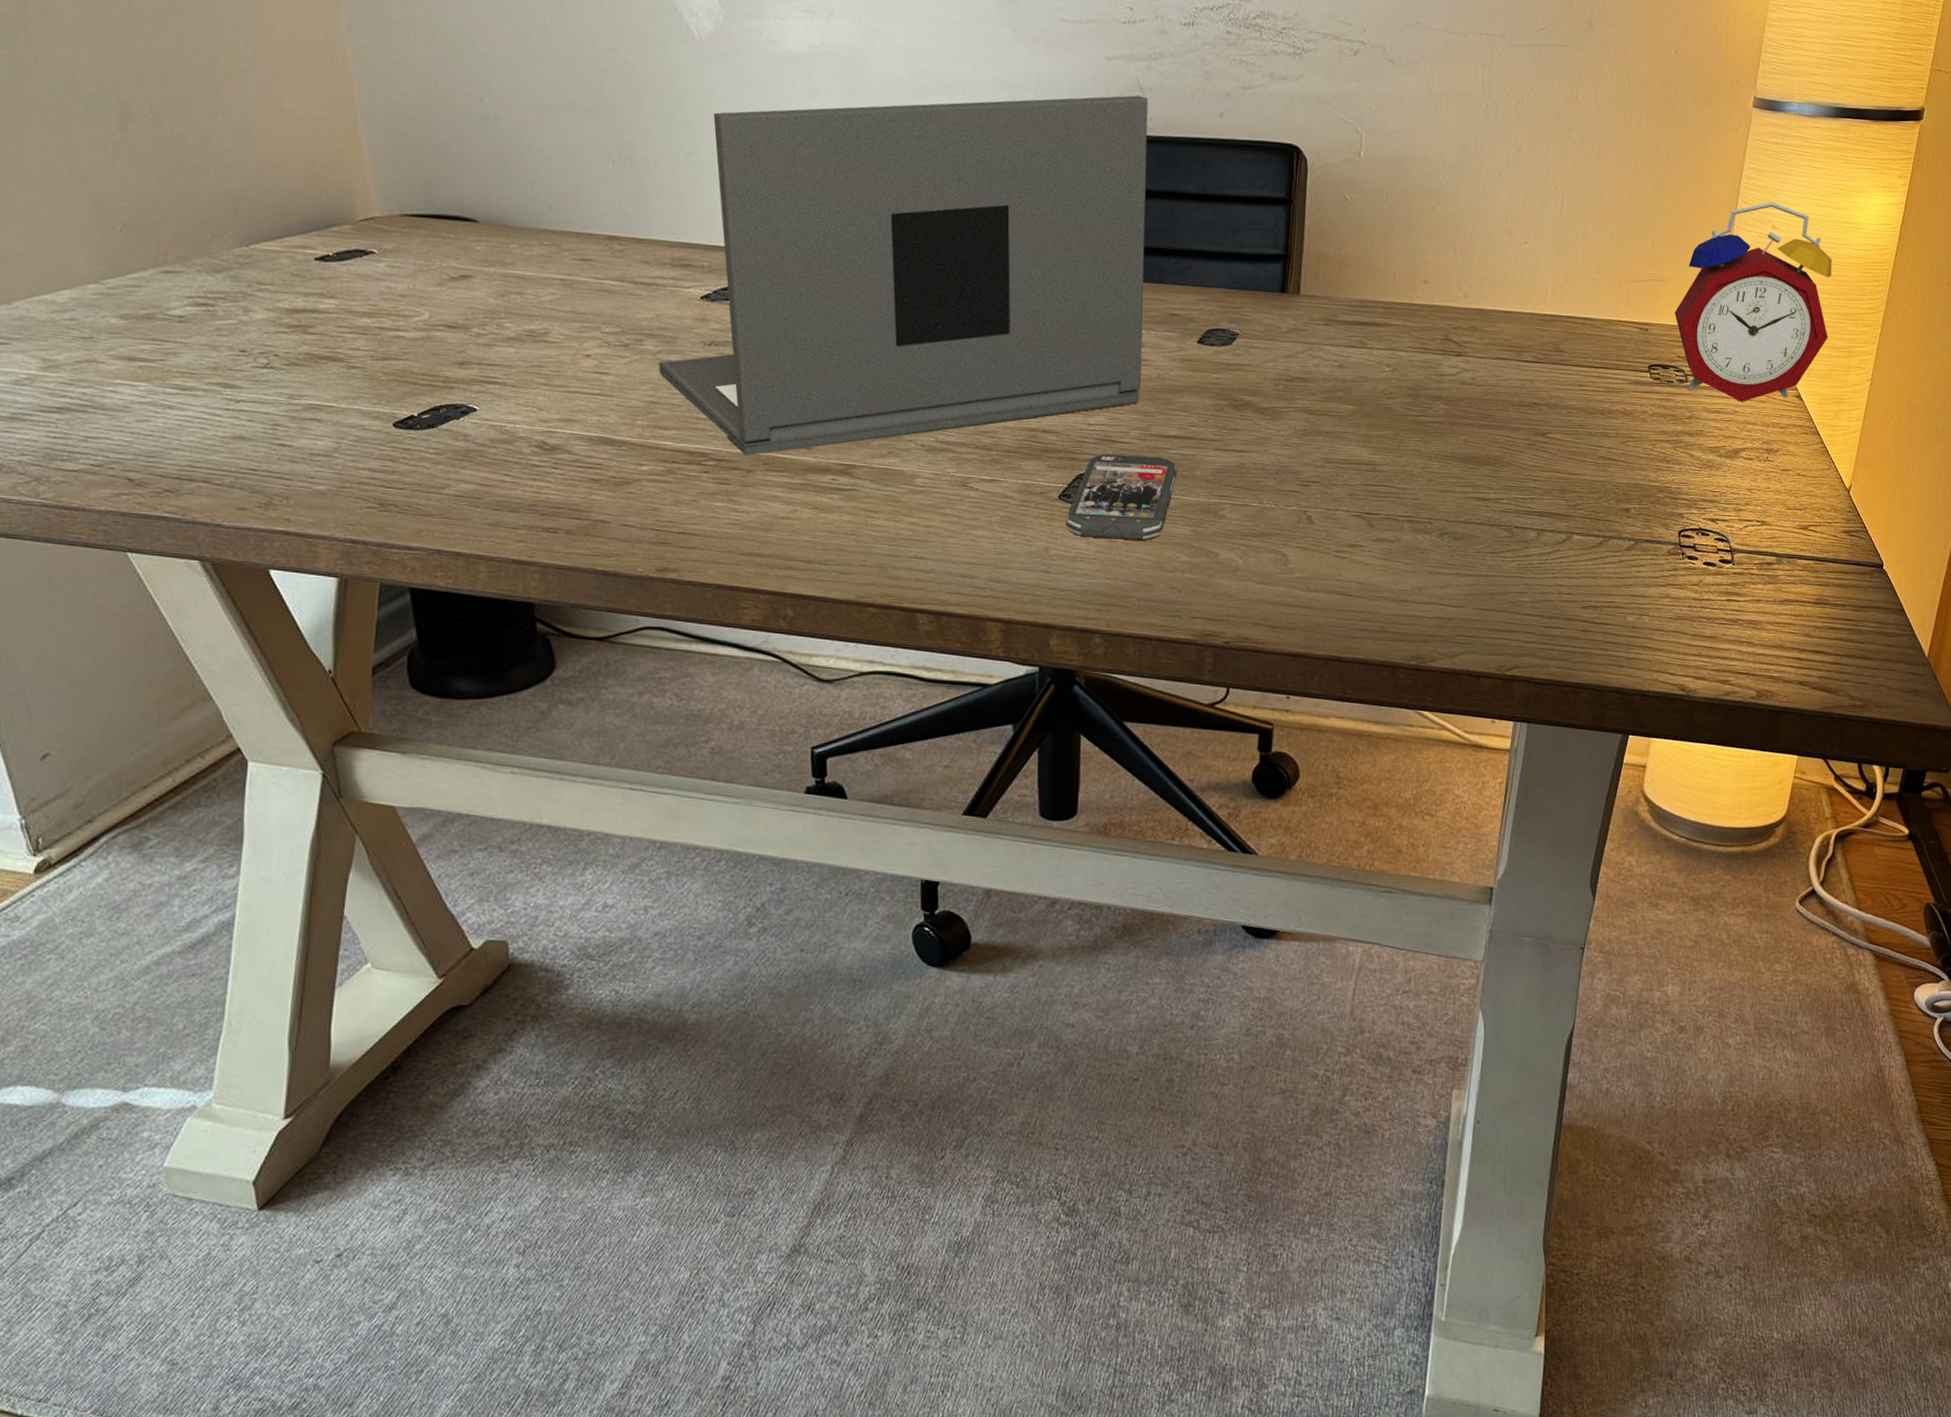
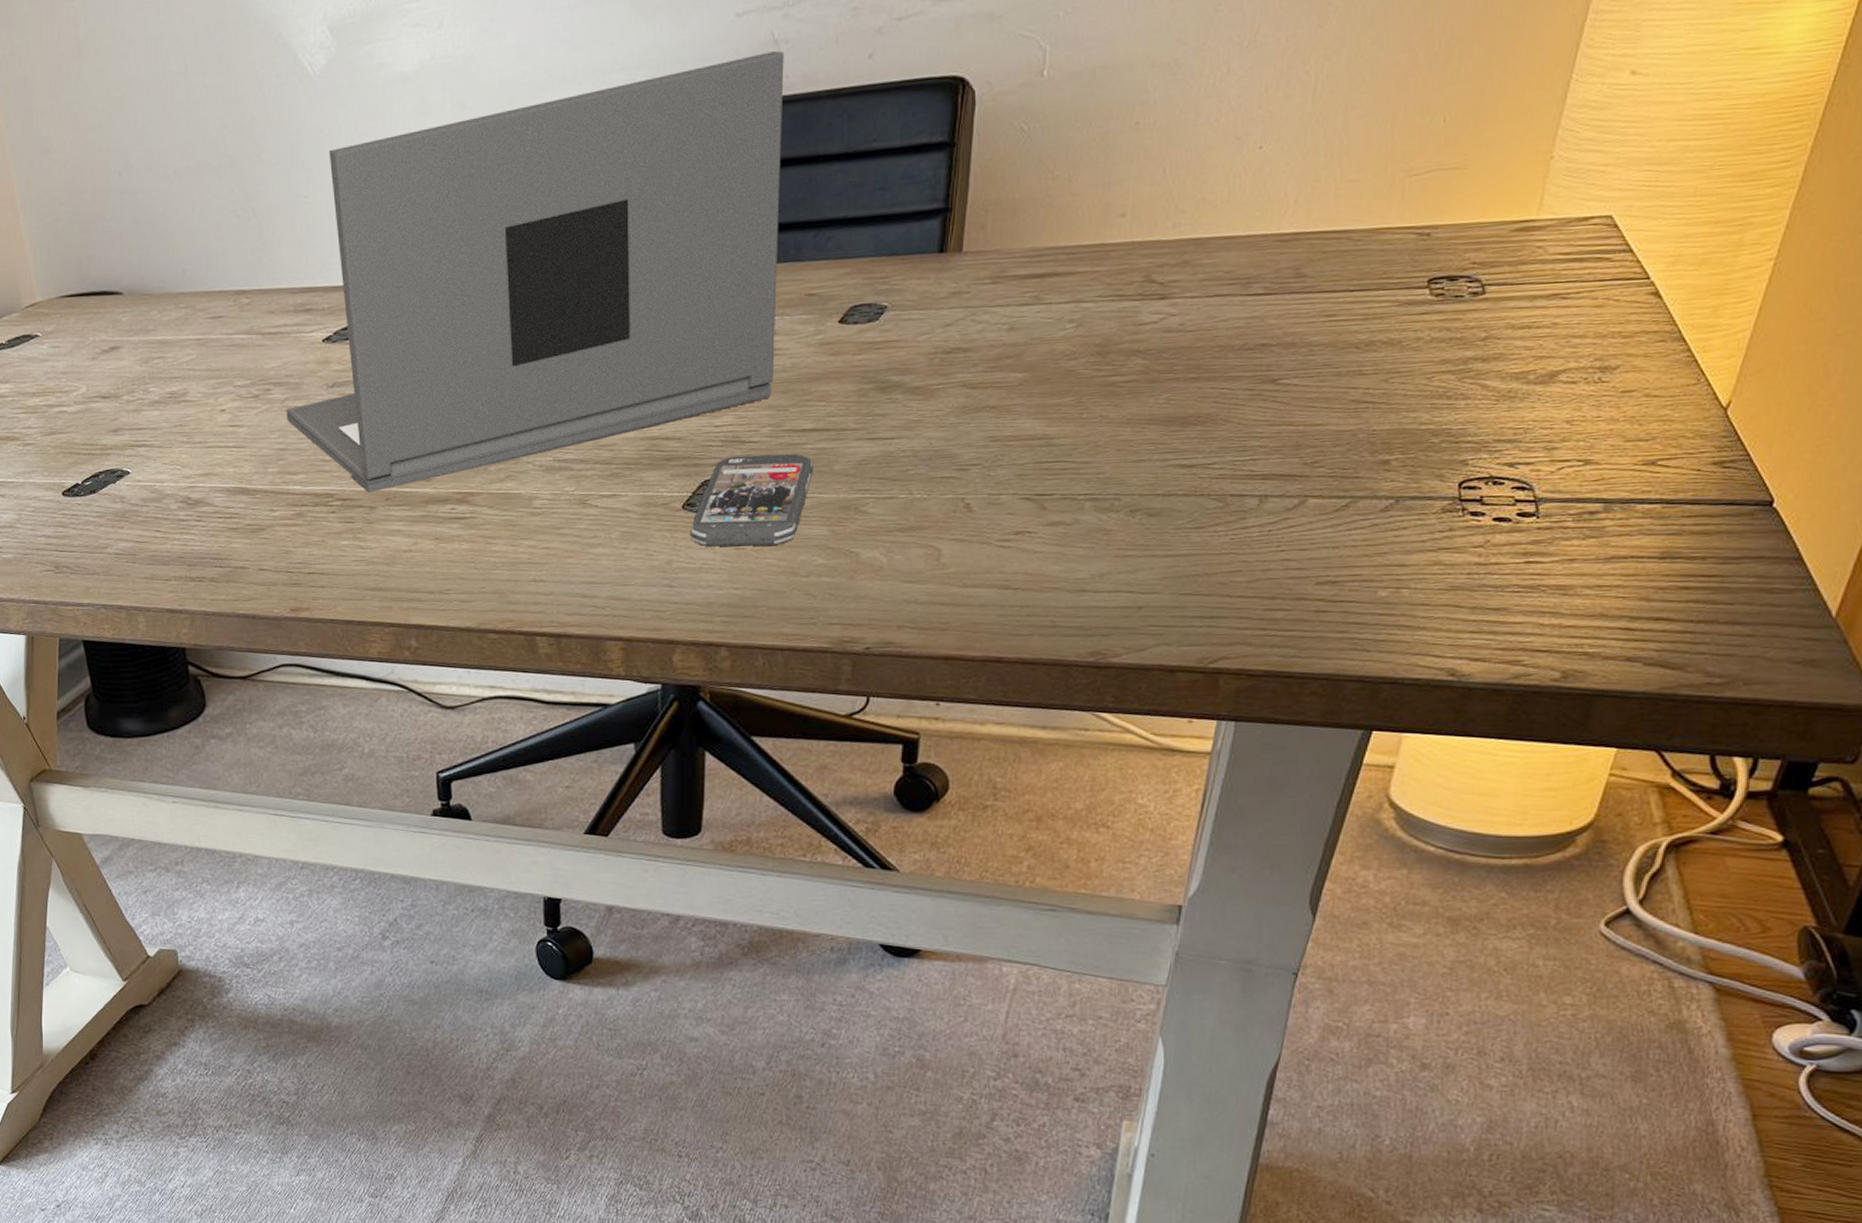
alarm clock: present [1674,202,1832,402] -> none [1471,38,1726,310]

